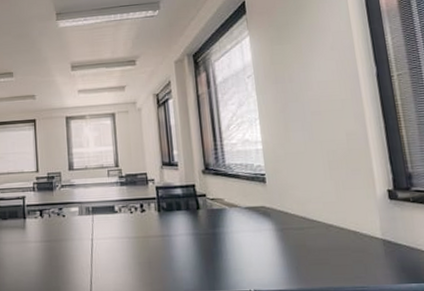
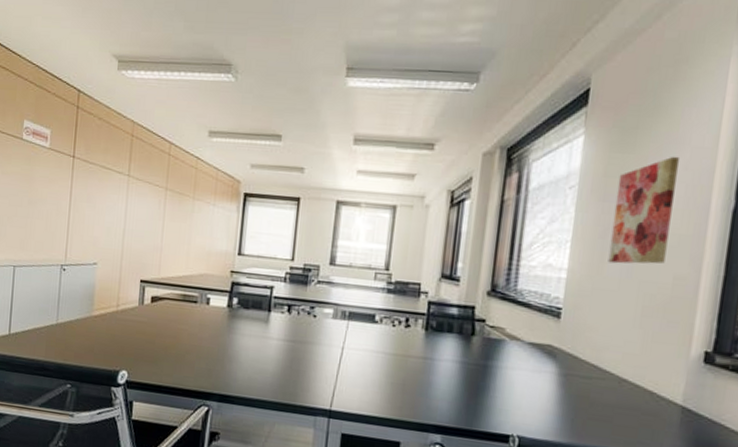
wall art: none [283,40,336,131] -> present [608,156,680,264]

